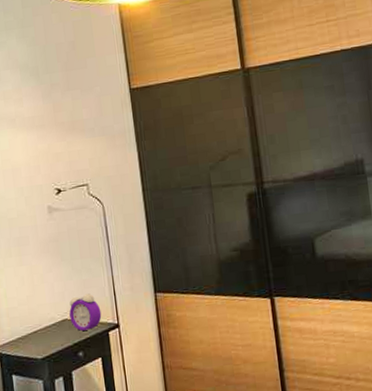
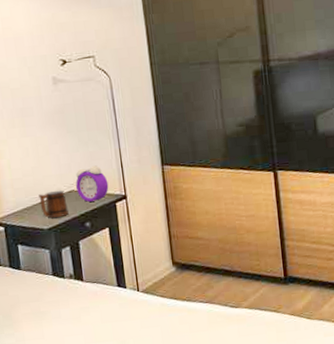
mug: none [33,319,62,347] -> present [39,190,69,218]

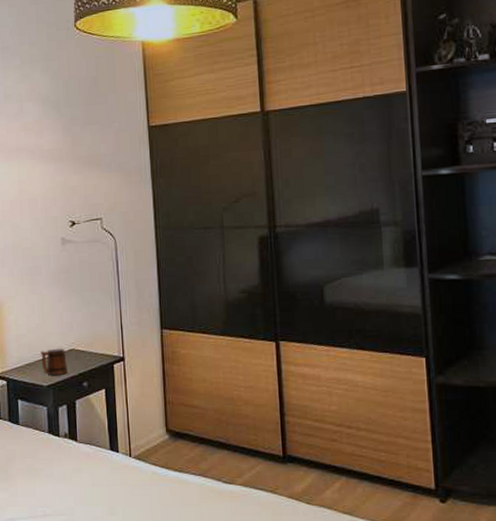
alarm clock: present [76,165,109,202] -> none [76,326,108,362]

